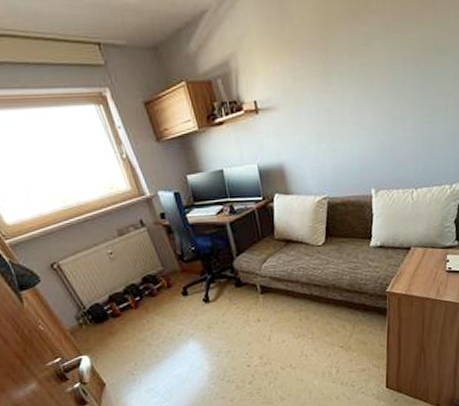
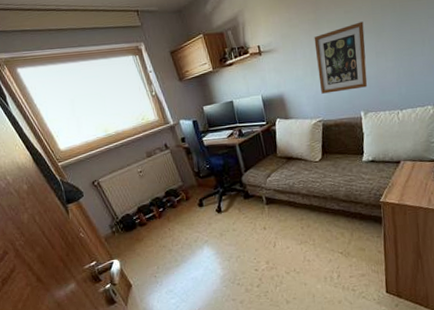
wall art: none [322,78,382,166] -> present [314,21,368,94]

